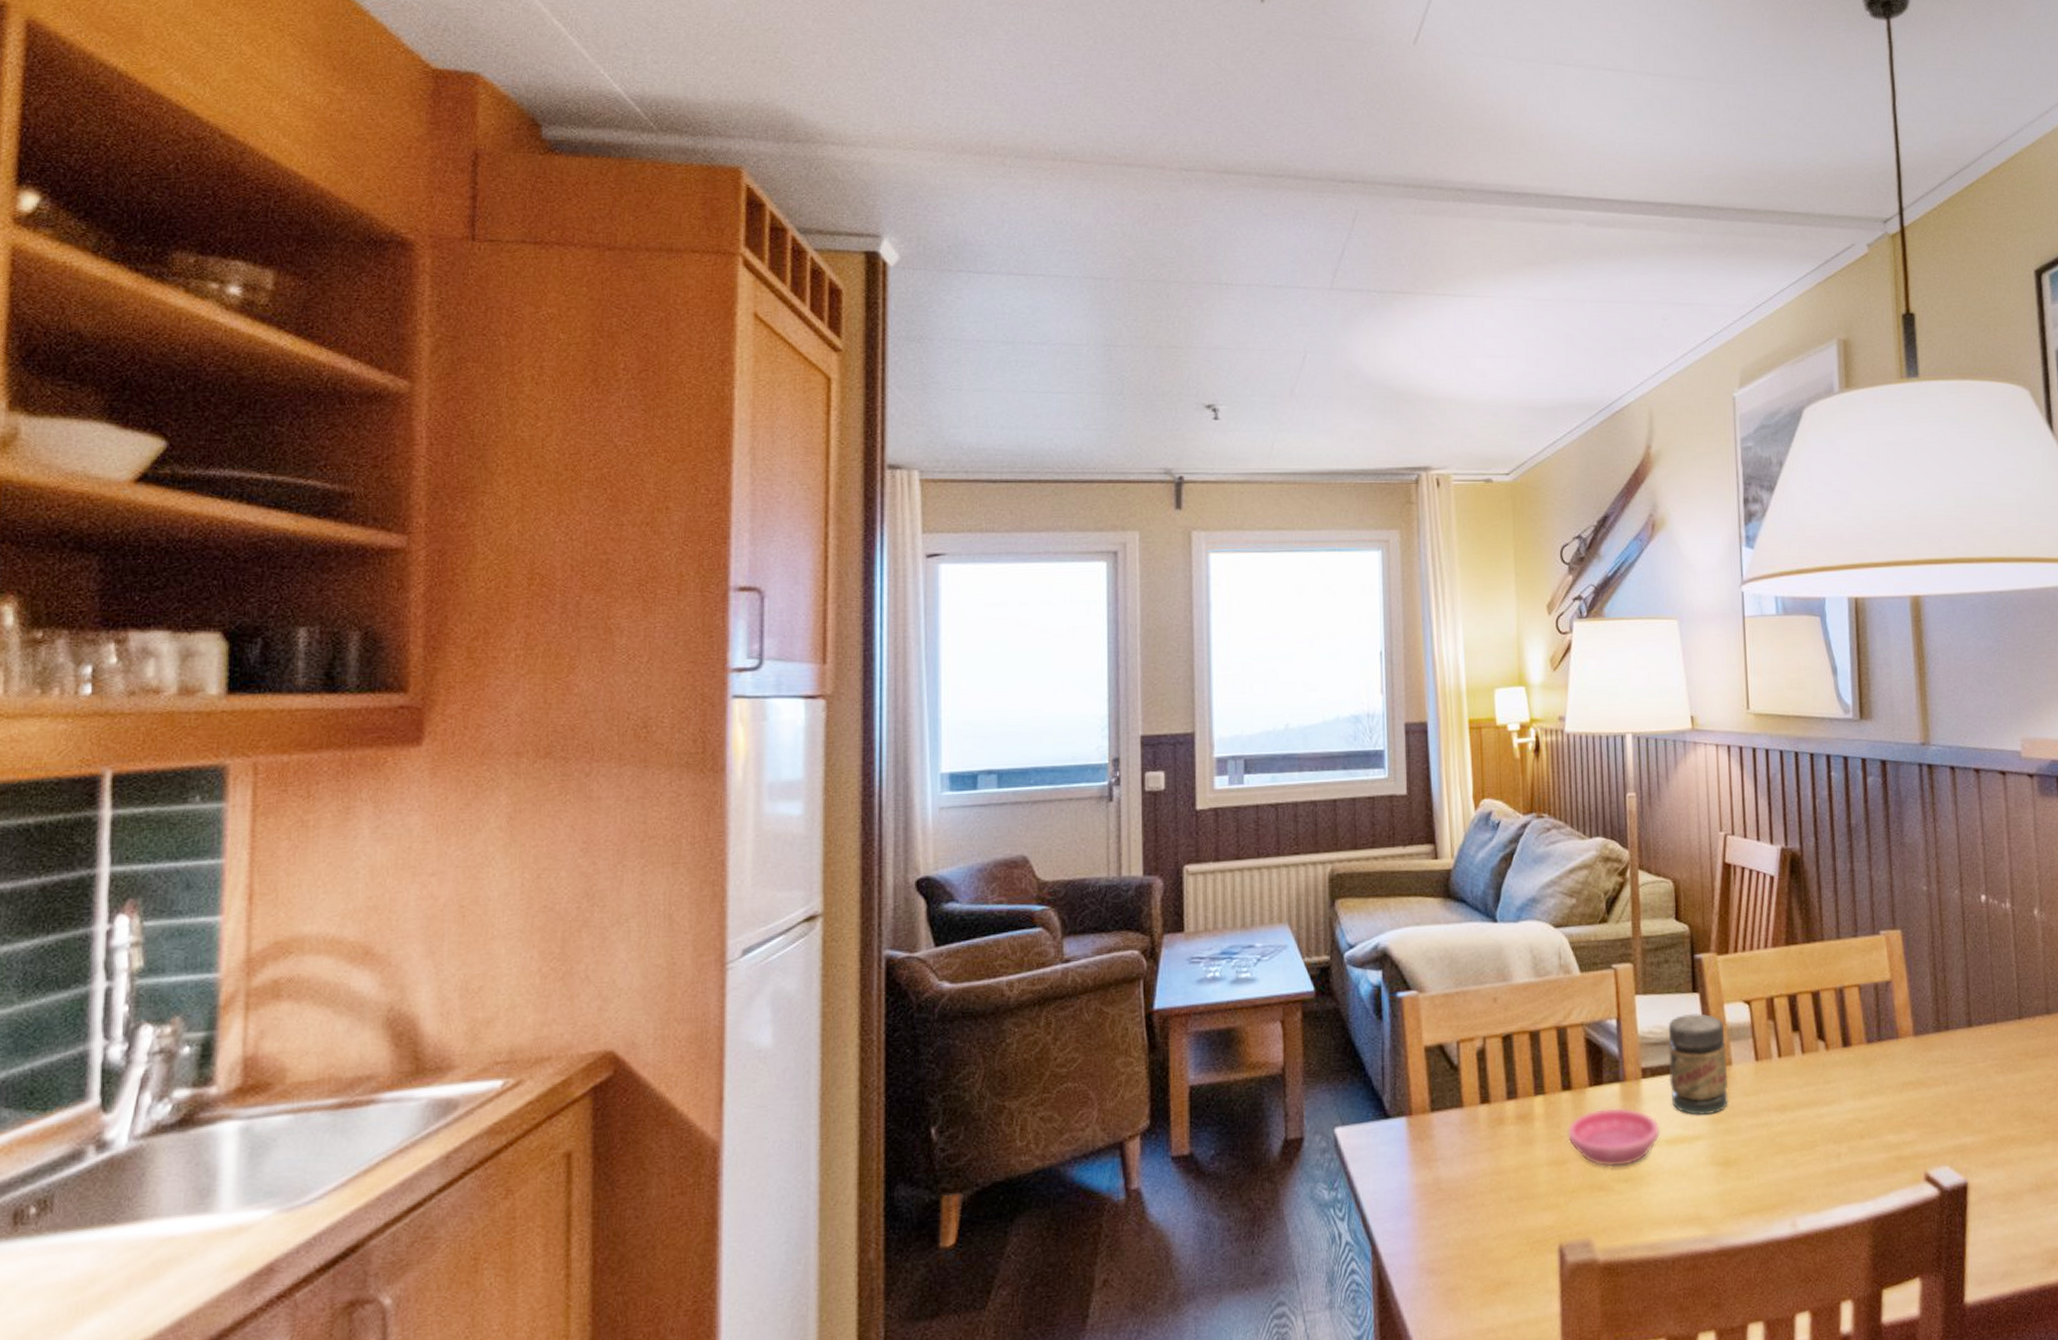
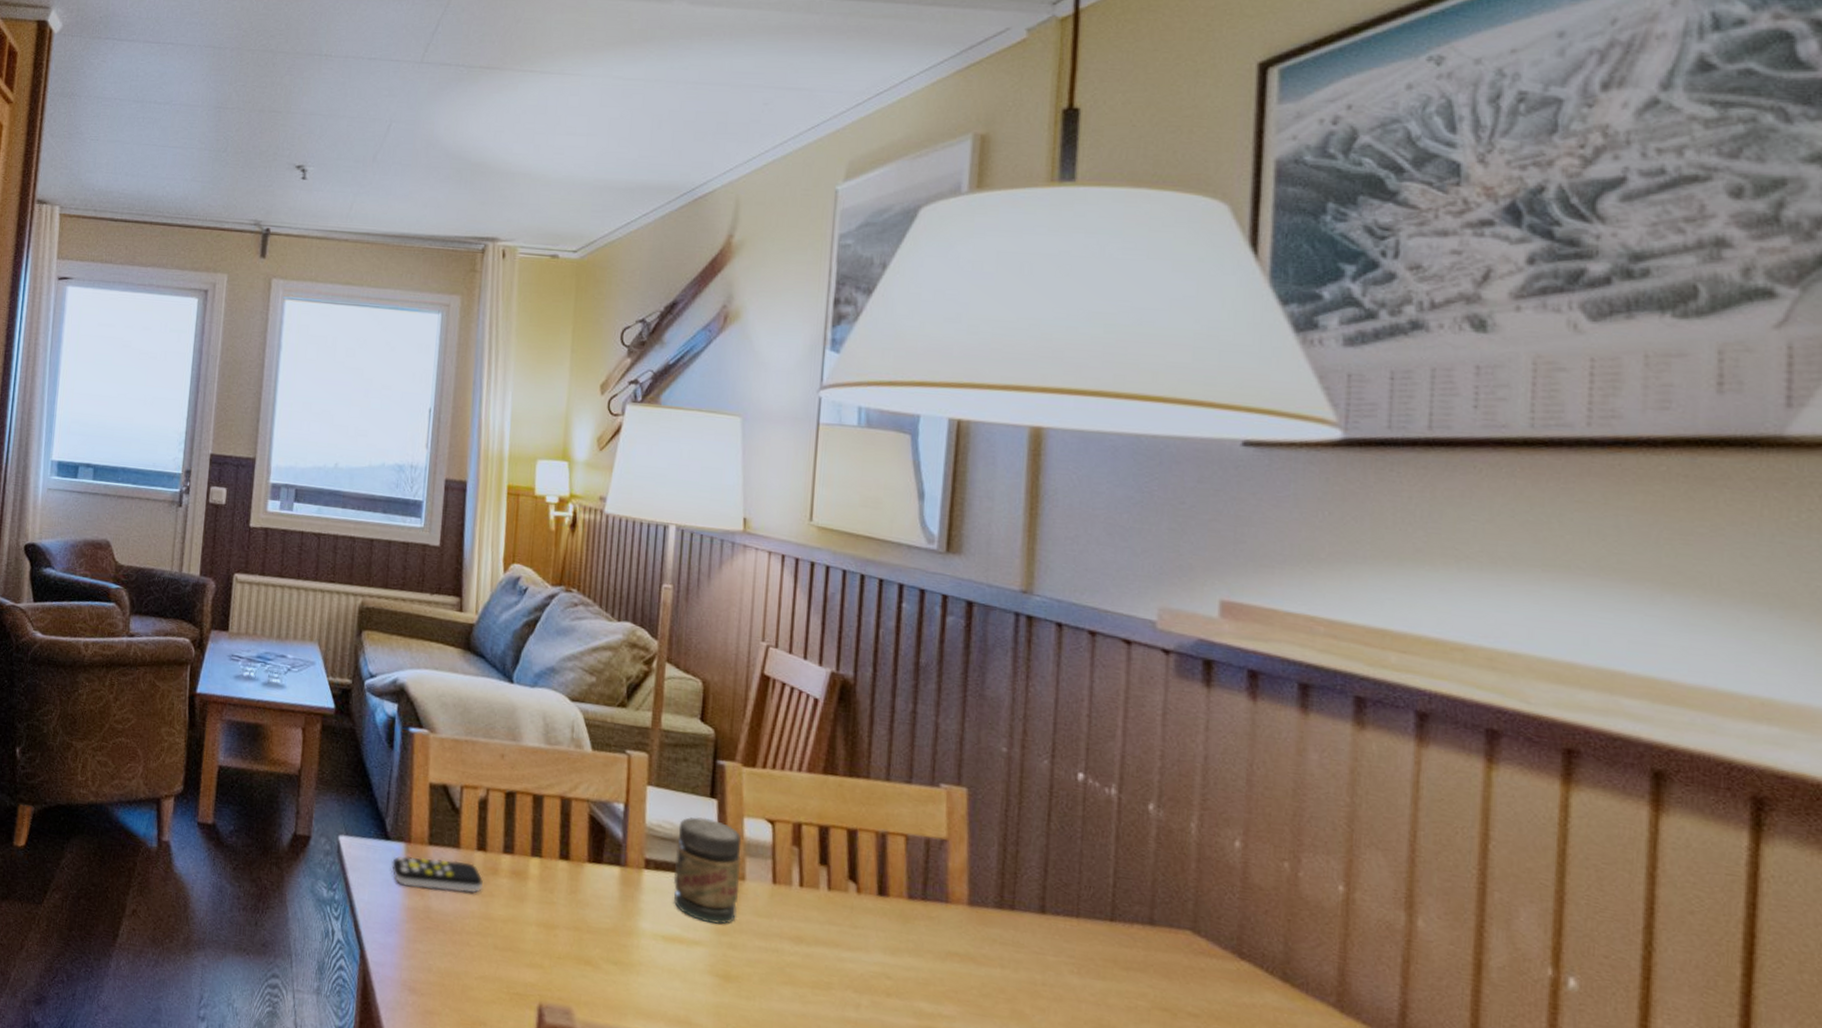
remote control: none [1395,1119,1492,1164] -> present [391,856,484,894]
saucer: present [1568,1107,1661,1167] -> none [560,886,658,950]

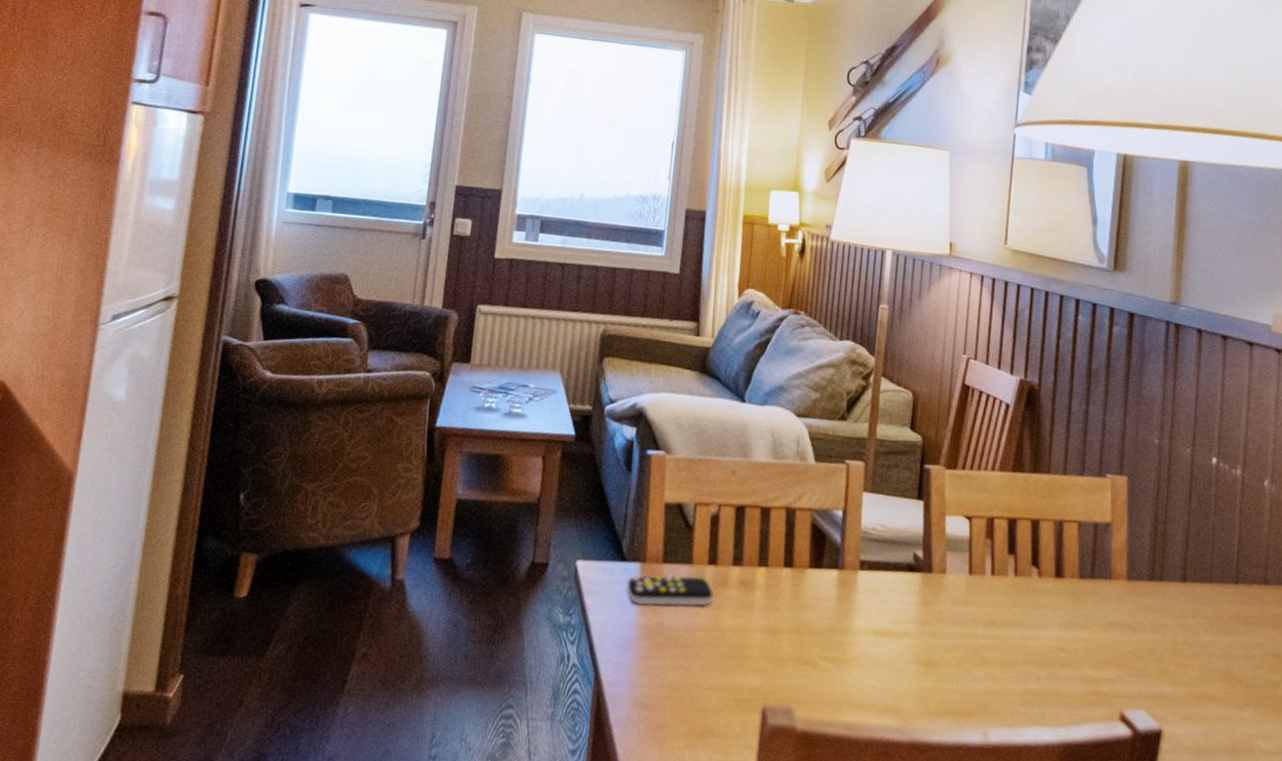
jar: present [673,817,742,924] -> none [884,518,944,616]

